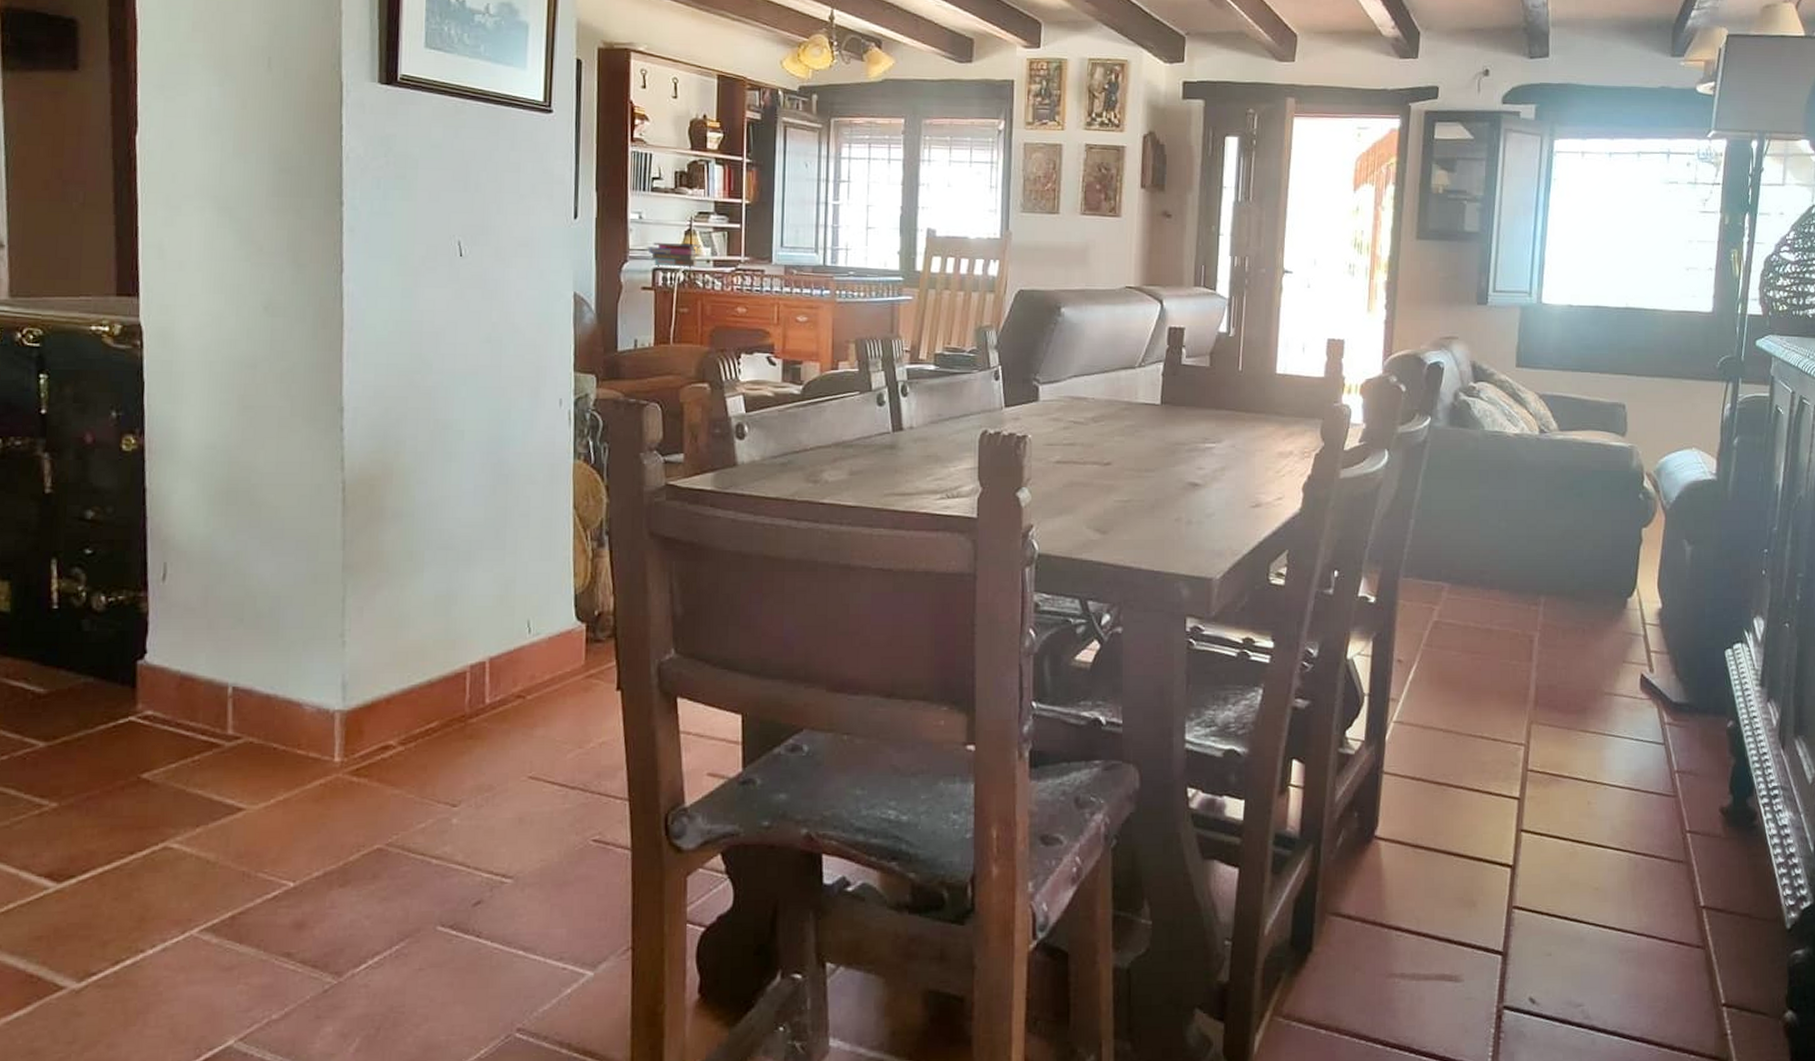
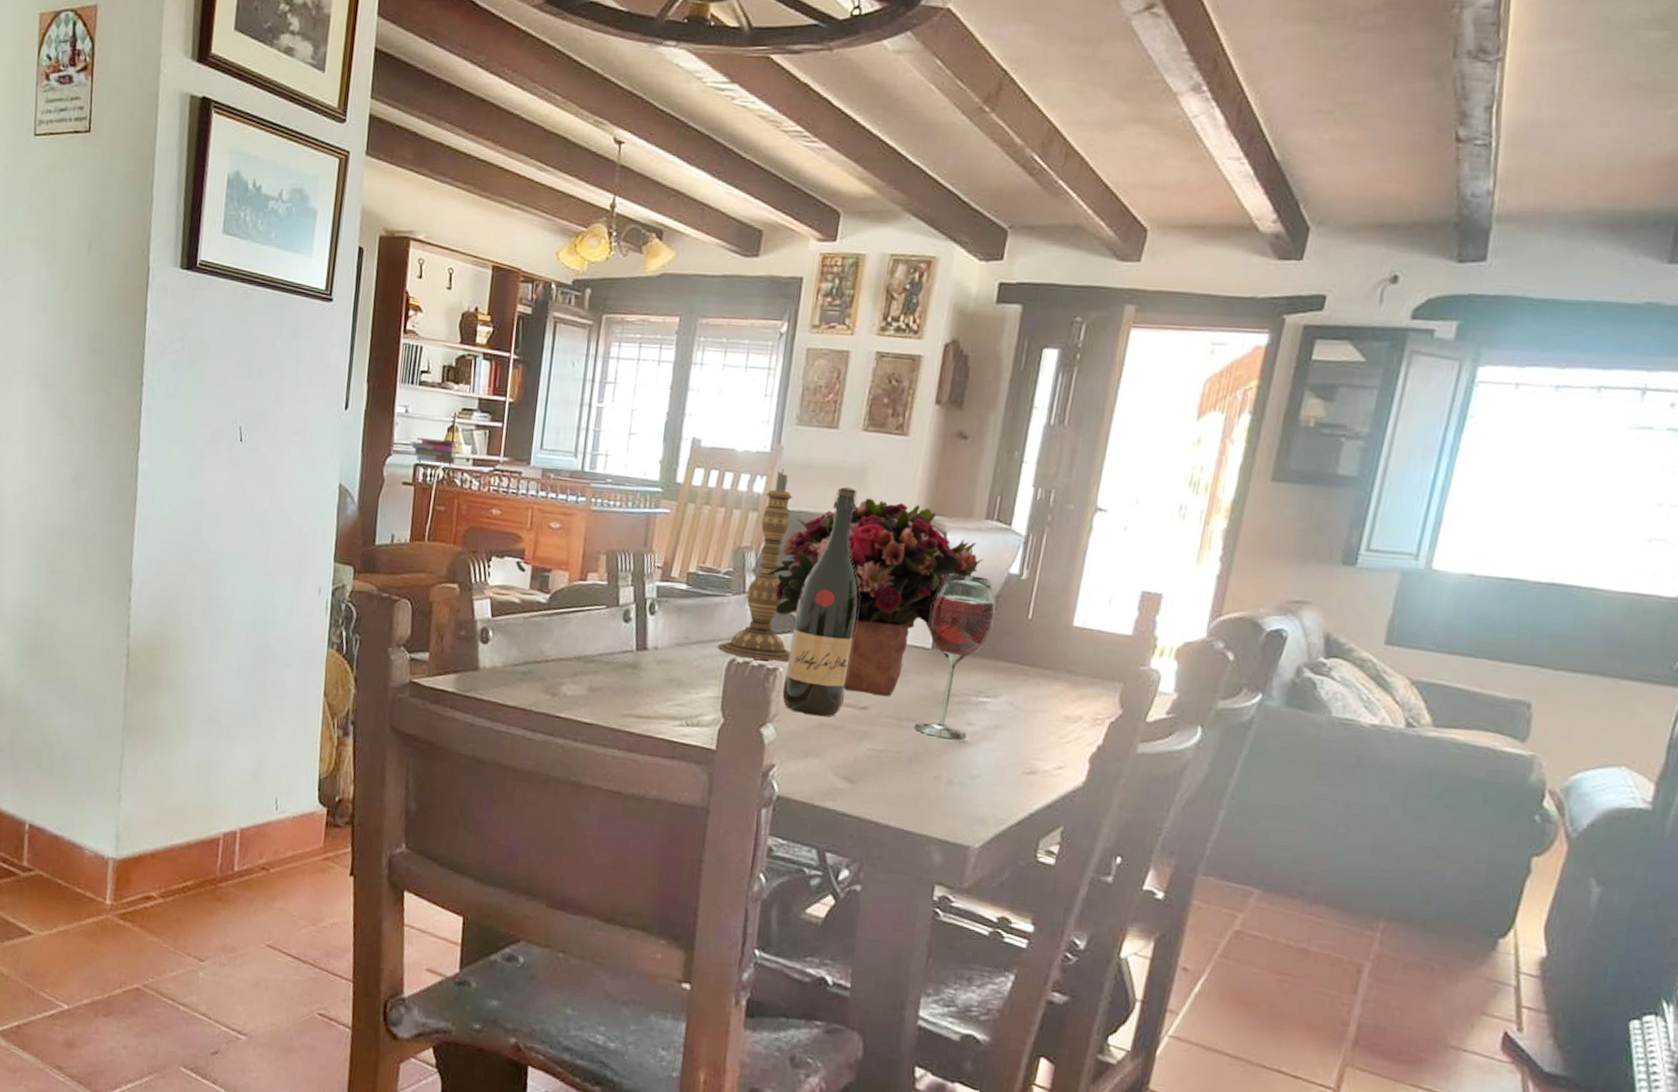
candlestick: none [970,253,1038,429] -> present [718,469,793,662]
bouquet: none [1007,274,1196,450] -> present [766,497,983,696]
wine bottle: none [1033,266,1095,476] -> present [782,487,861,717]
wineglass: none [1153,336,1211,483] -> present [914,573,996,740]

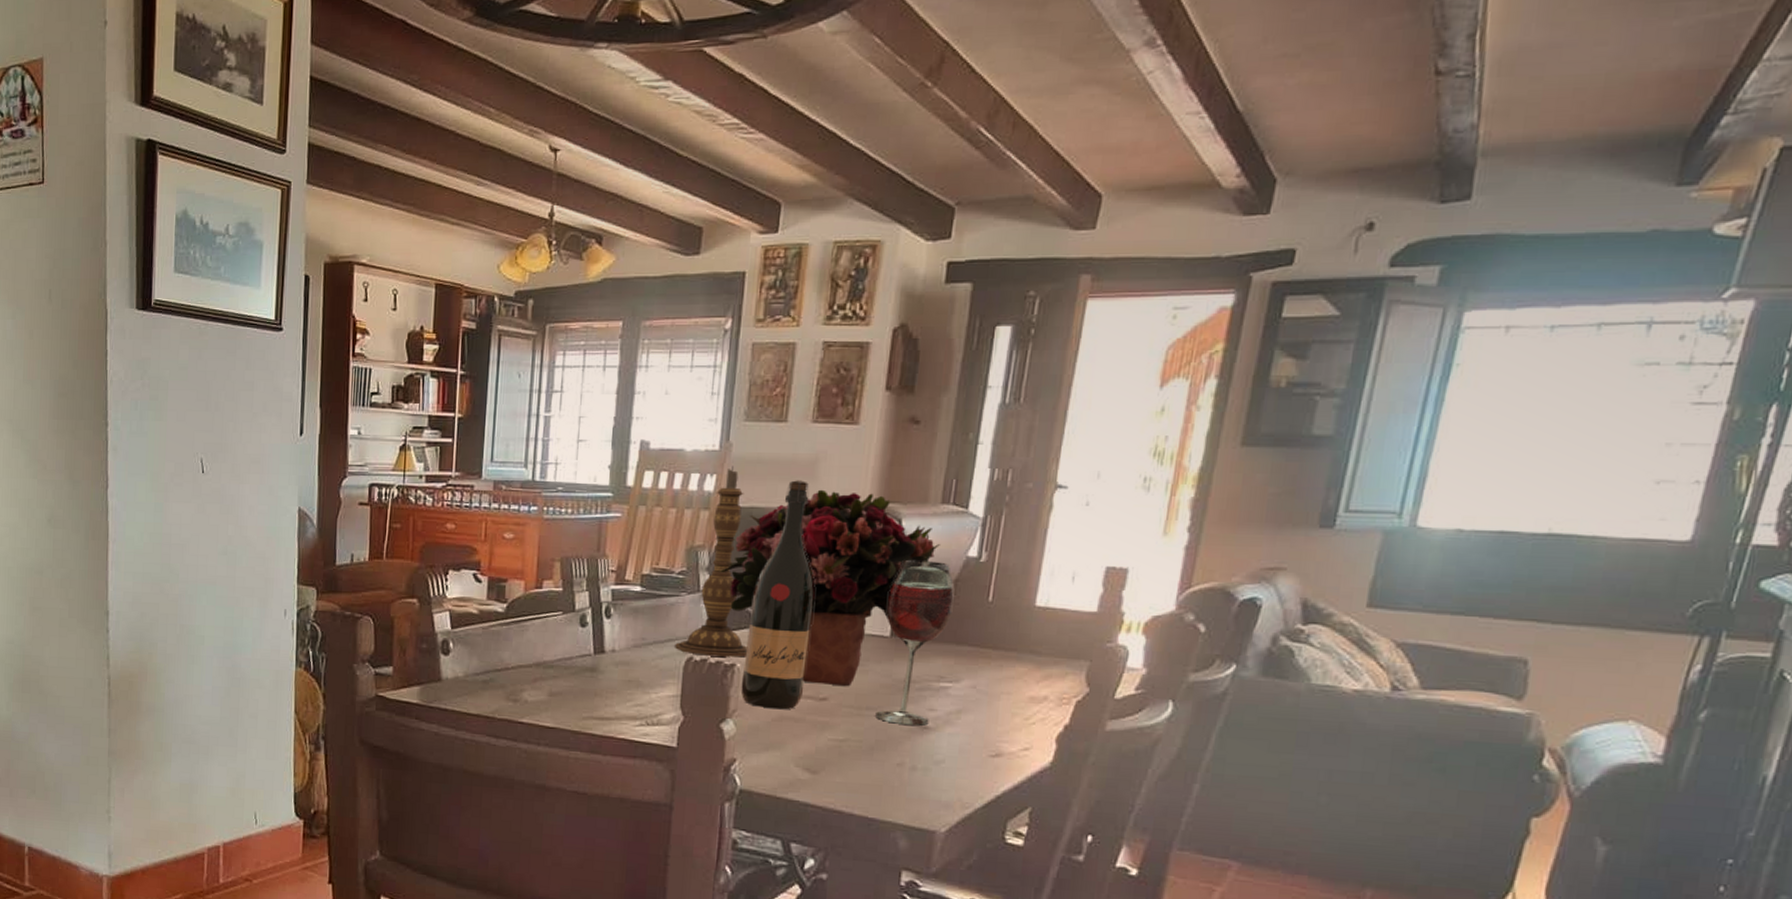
books: present [412,437,463,464] -> none [366,457,416,482]

